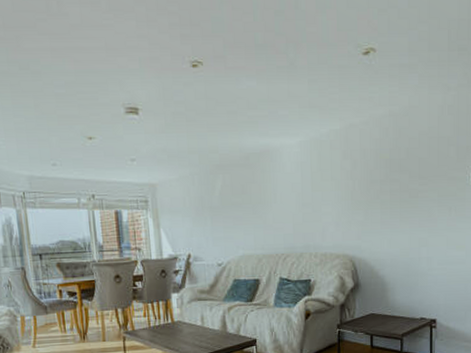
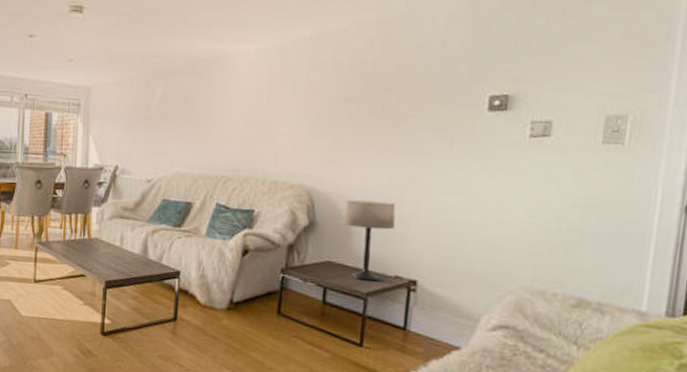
table lamp: none [380,261,417,325] -> present [343,200,396,282]

